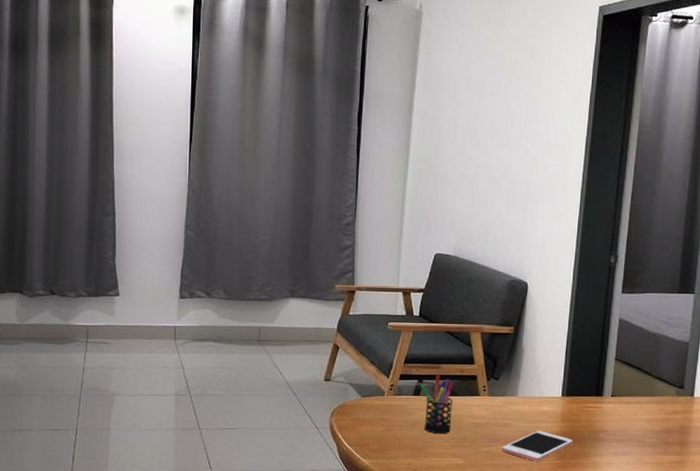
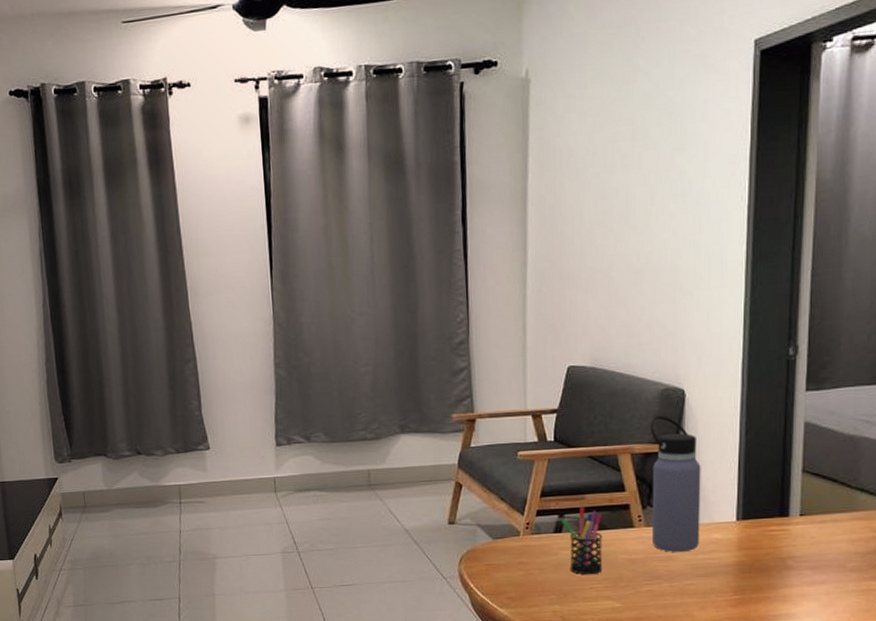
water bottle: none [493,303,536,420] -> present [649,416,701,552]
cell phone: present [502,431,573,462] -> none [667,562,754,599]

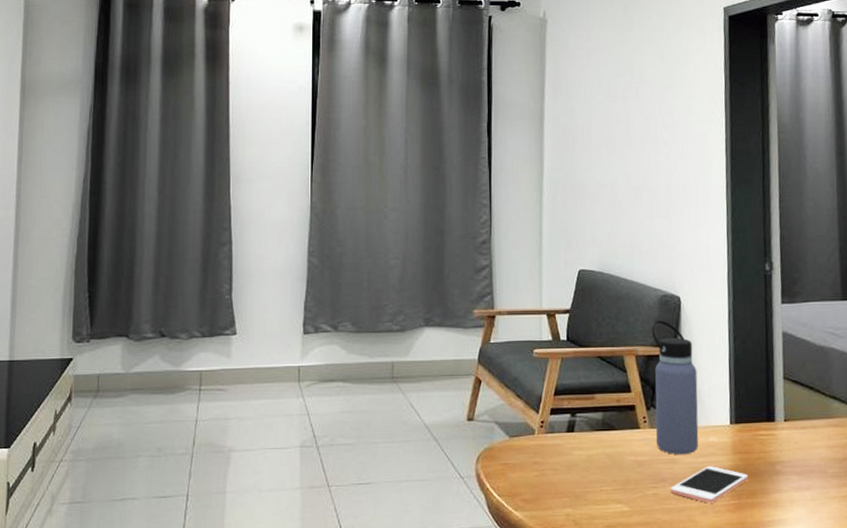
pen holder: present [561,506,603,575] -> none [574,406,612,477]
cell phone: none [667,562,754,599] -> present [671,466,748,503]

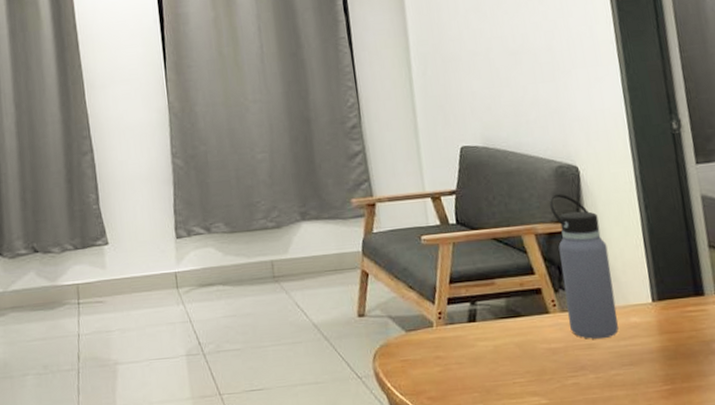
cell phone: present [671,466,748,503] -> none [593,349,681,391]

